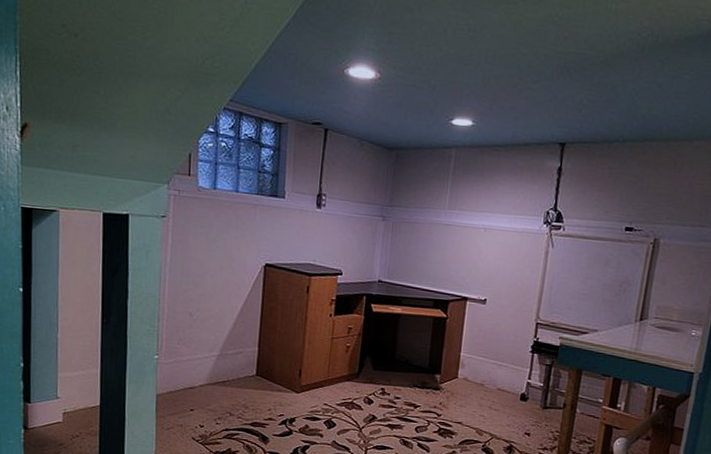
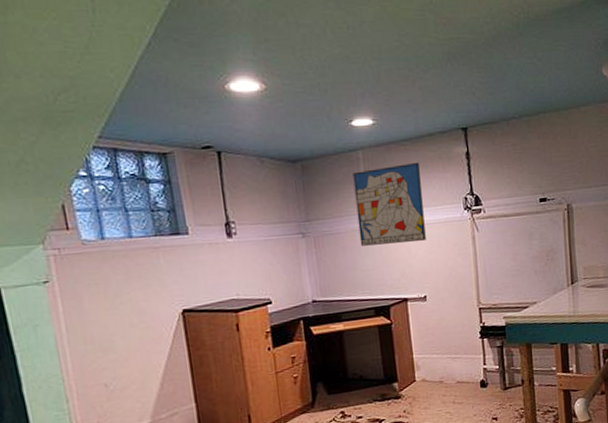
wall art: none [434,168,509,246] -> present [352,162,426,246]

